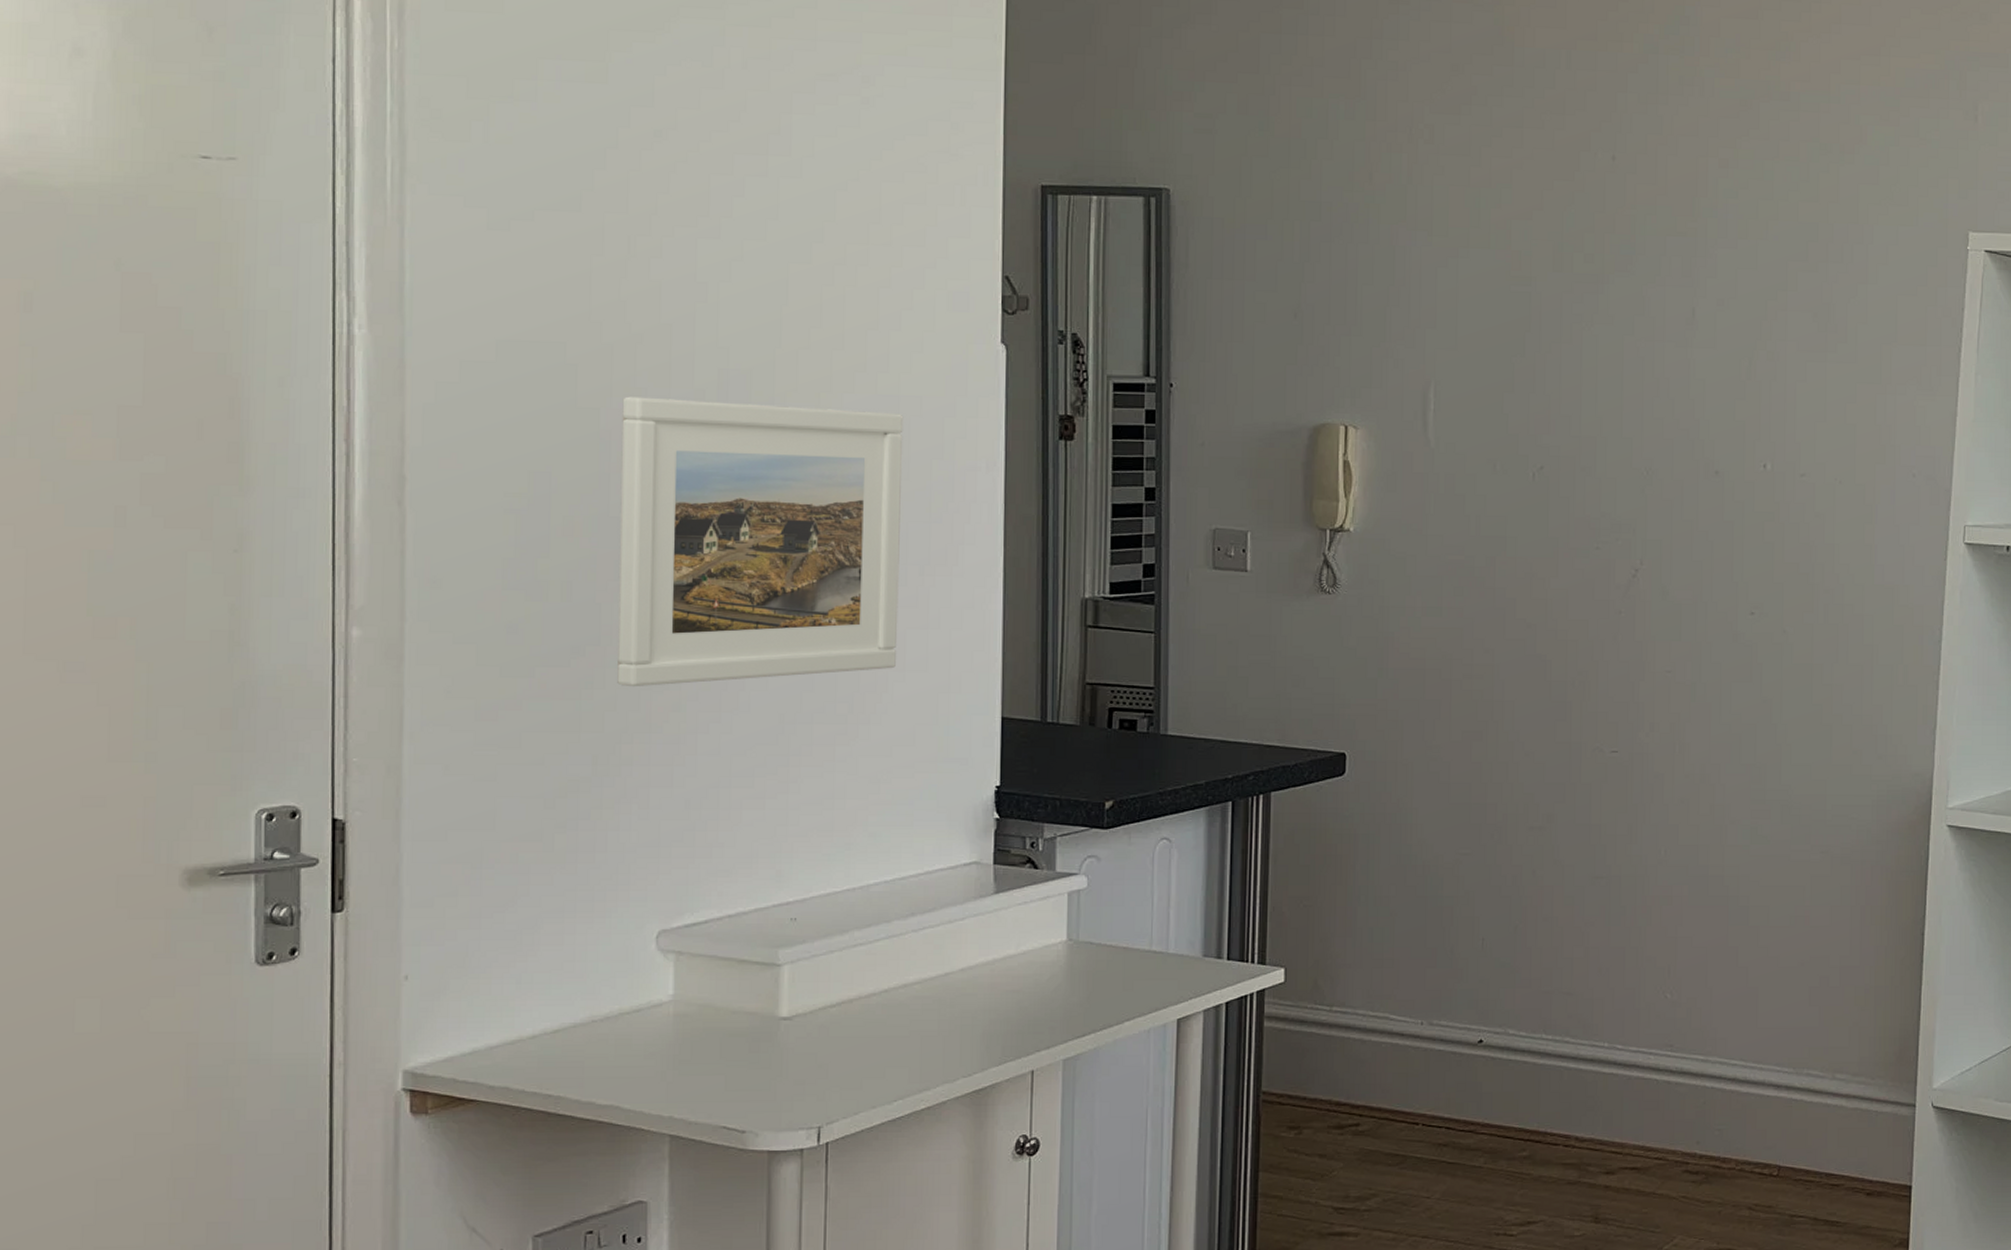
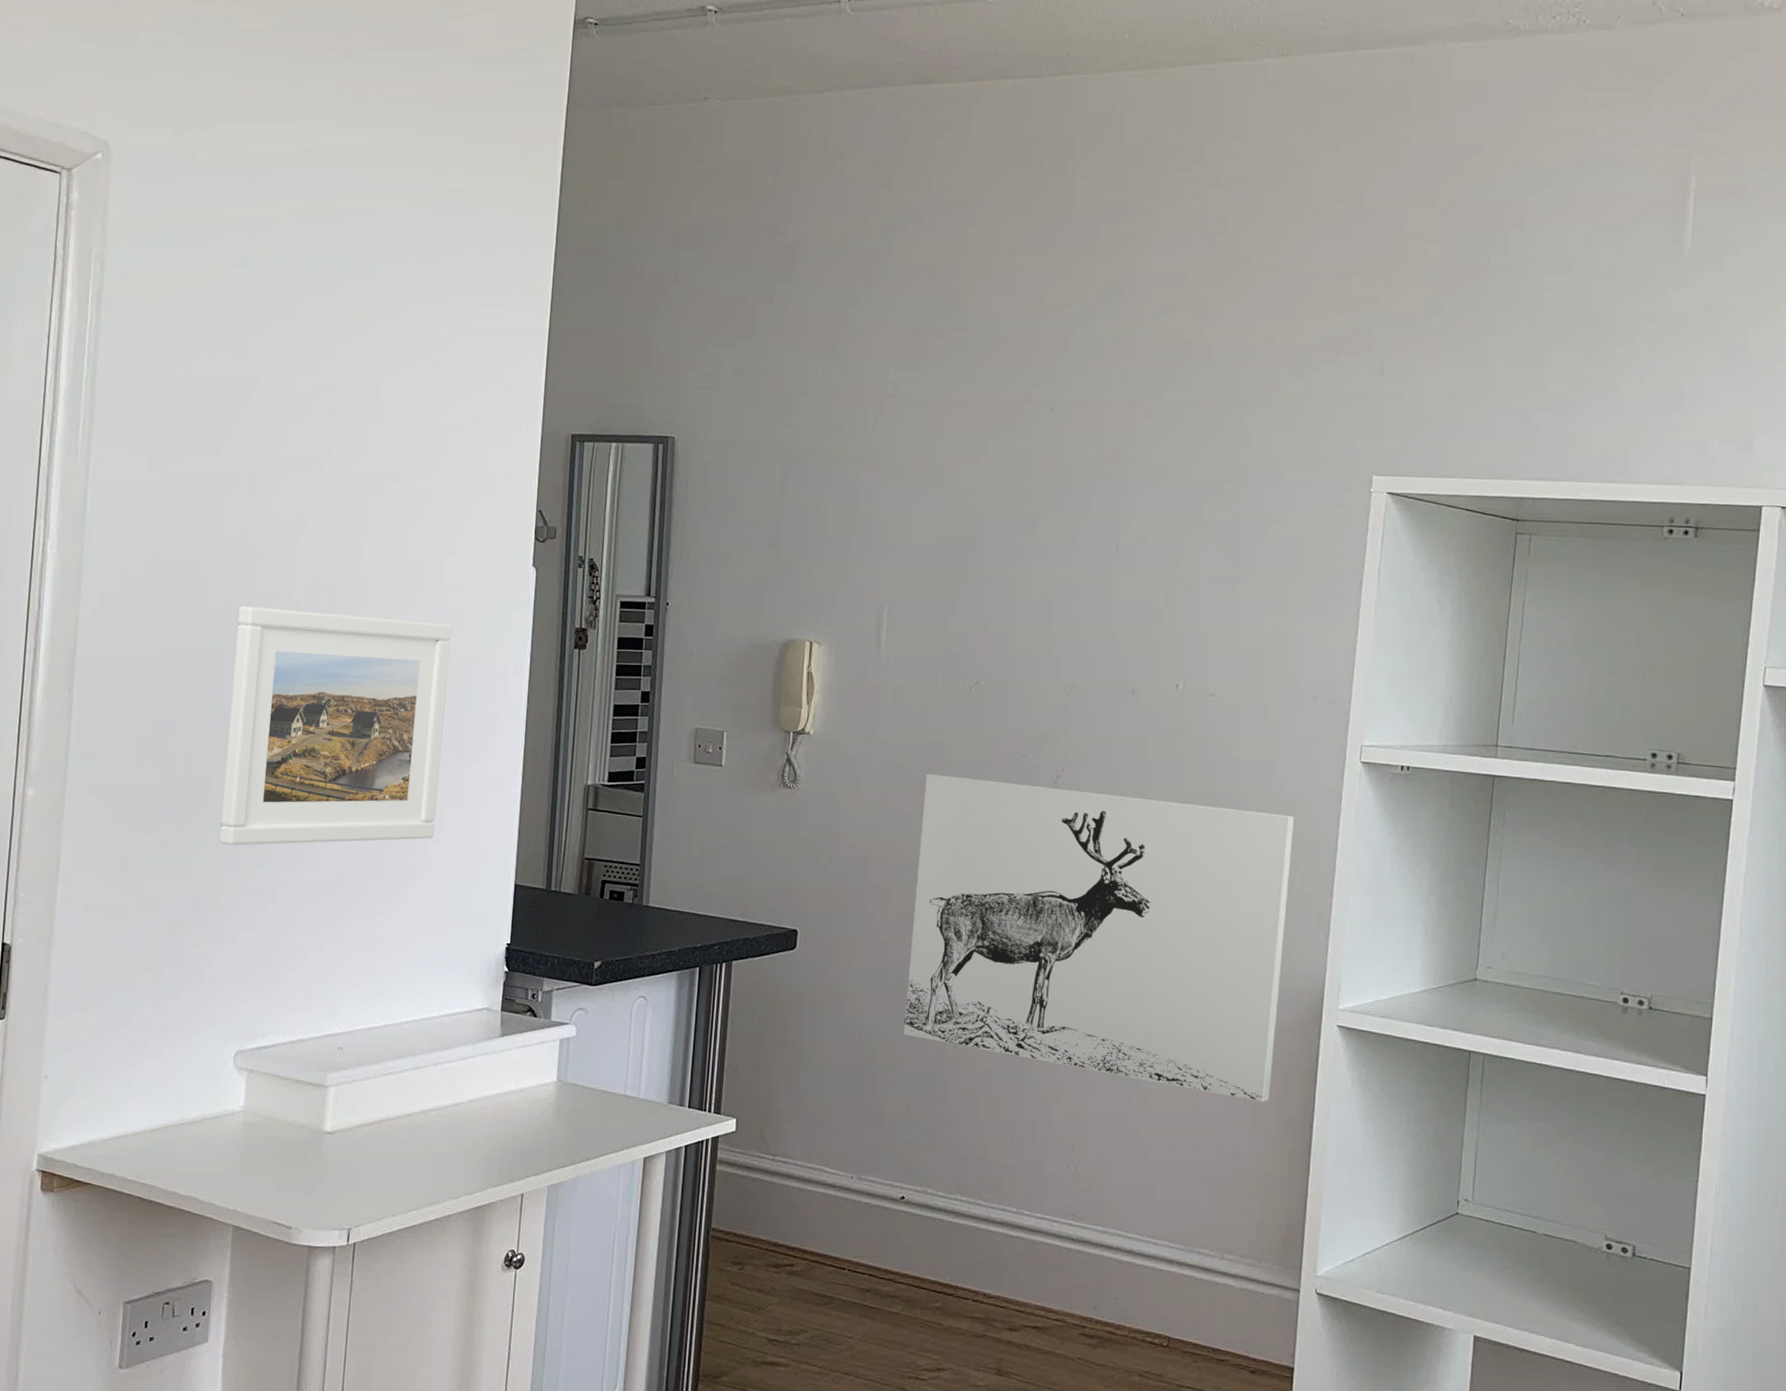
wall art: none [1474,572,1895,912] -> present [904,773,1294,1103]

